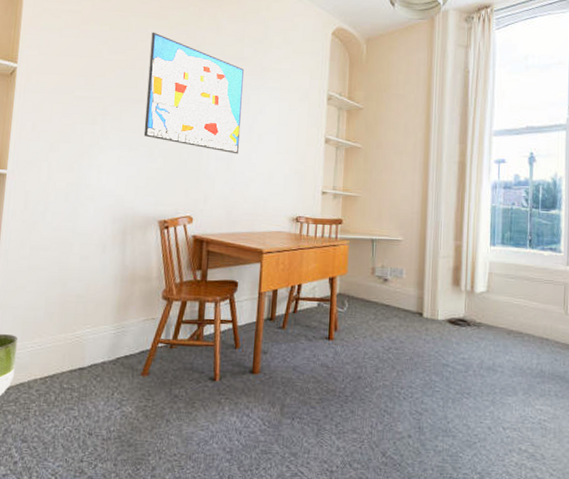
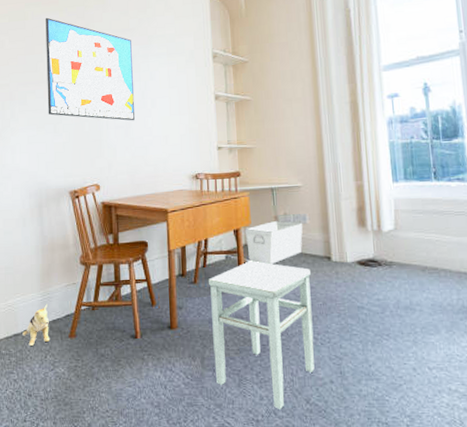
plush toy: none [89,338,121,381] -> present [22,304,50,346]
stool: none [294,310,401,461] -> present [209,261,315,409]
storage bin: none [340,272,399,316] -> present [244,220,303,265]

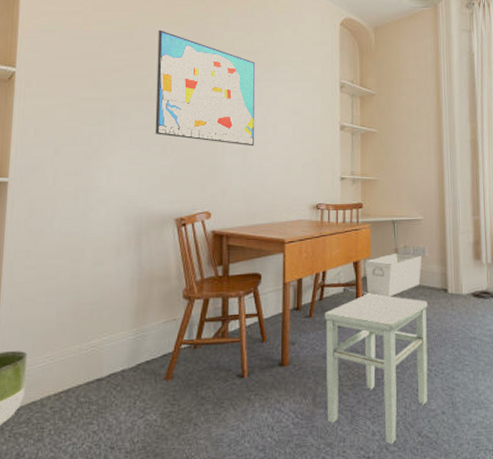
plush toy: present [22,304,50,346] -> none [107,343,142,391]

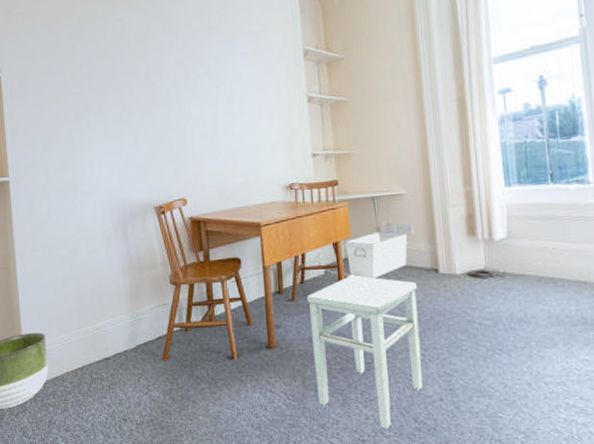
wall art: present [155,30,255,147] -> none [118,16,221,129]

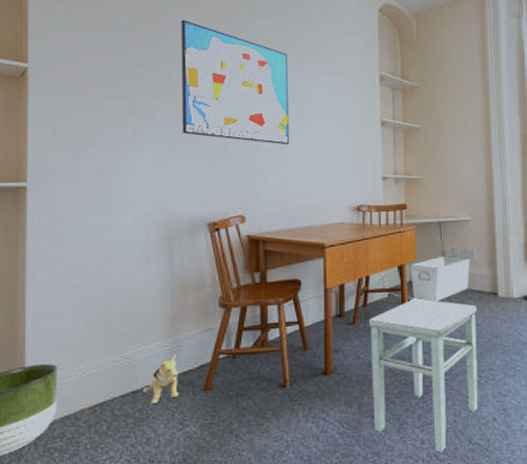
plush toy: none [113,326,143,369] -> present [143,354,180,403]
wall art: none [118,16,221,129] -> present [181,19,289,145]

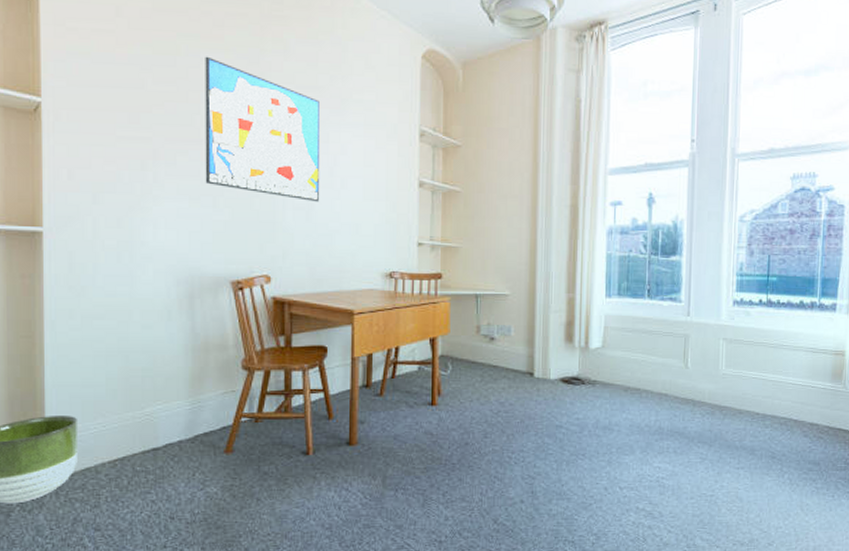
plush toy: present [143,354,180,403] -> none [164,414,200,462]
stool: present [369,298,478,452] -> none [397,373,510,530]
storage bin: present [409,255,471,302] -> none [442,330,507,379]

